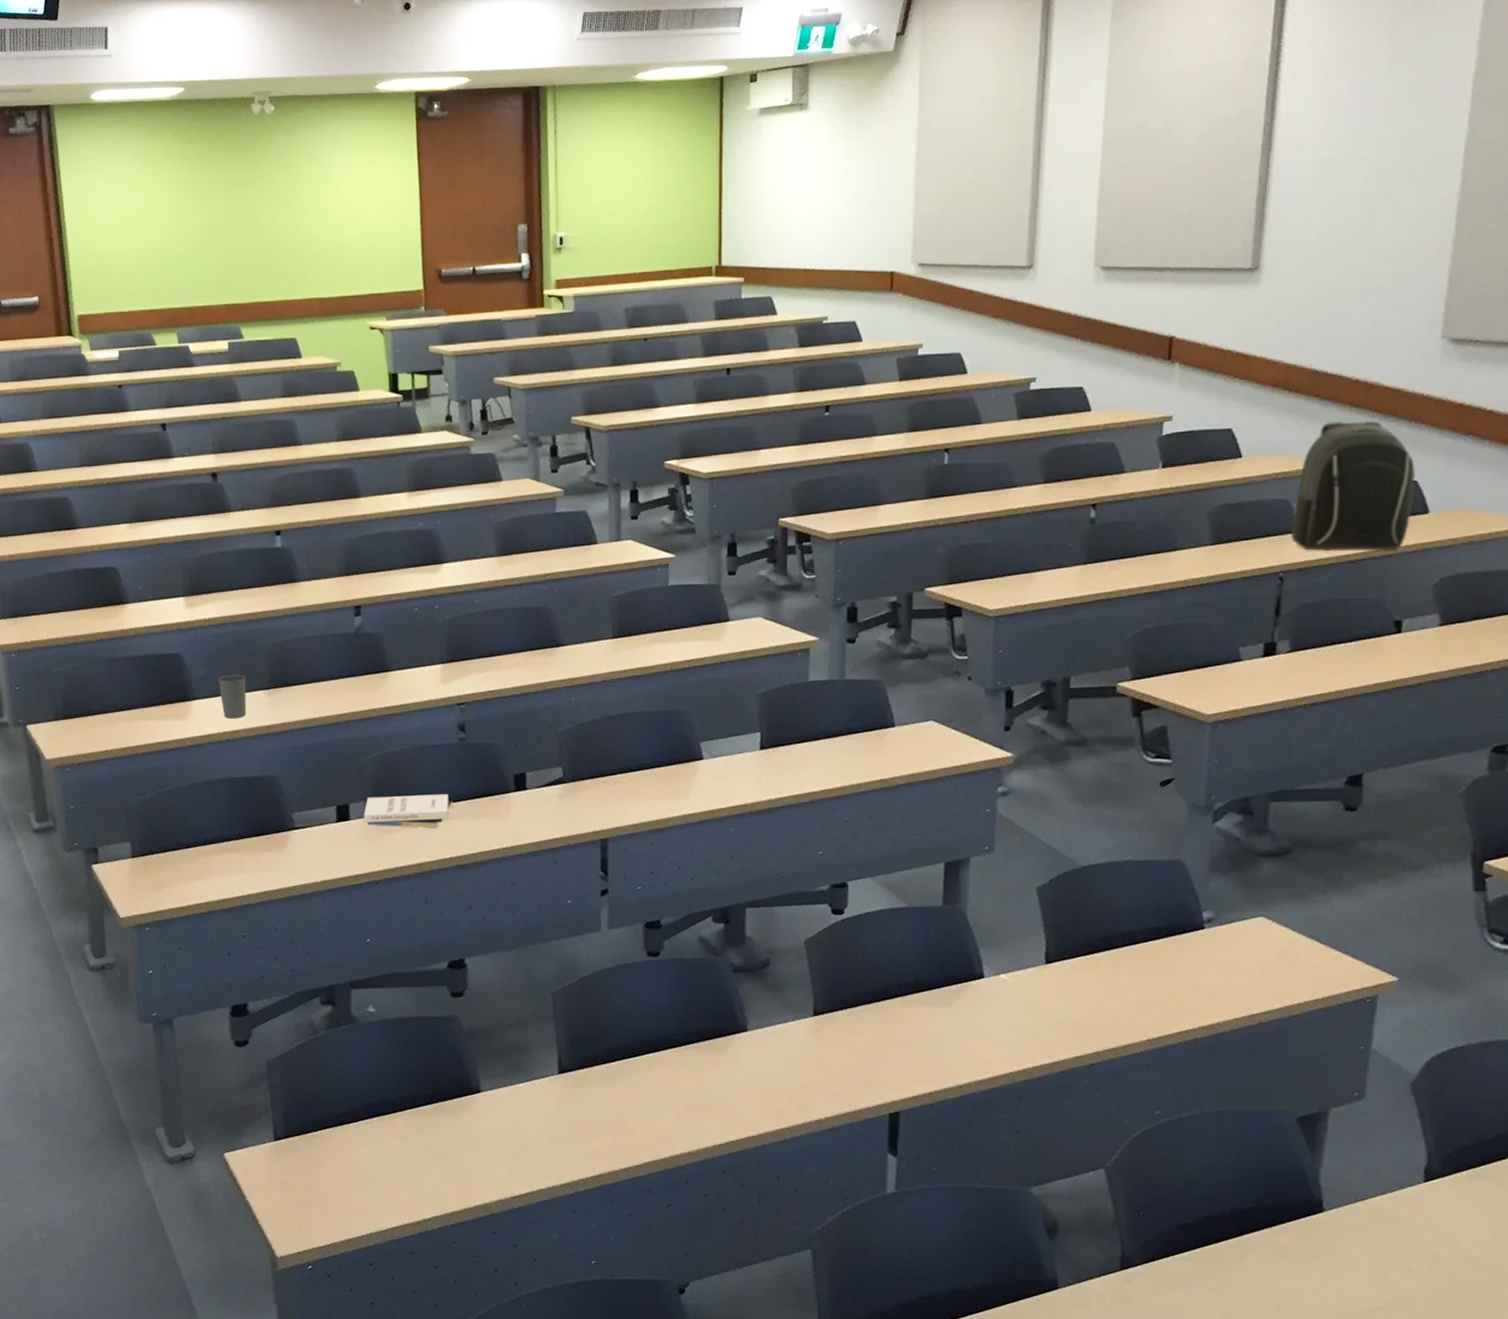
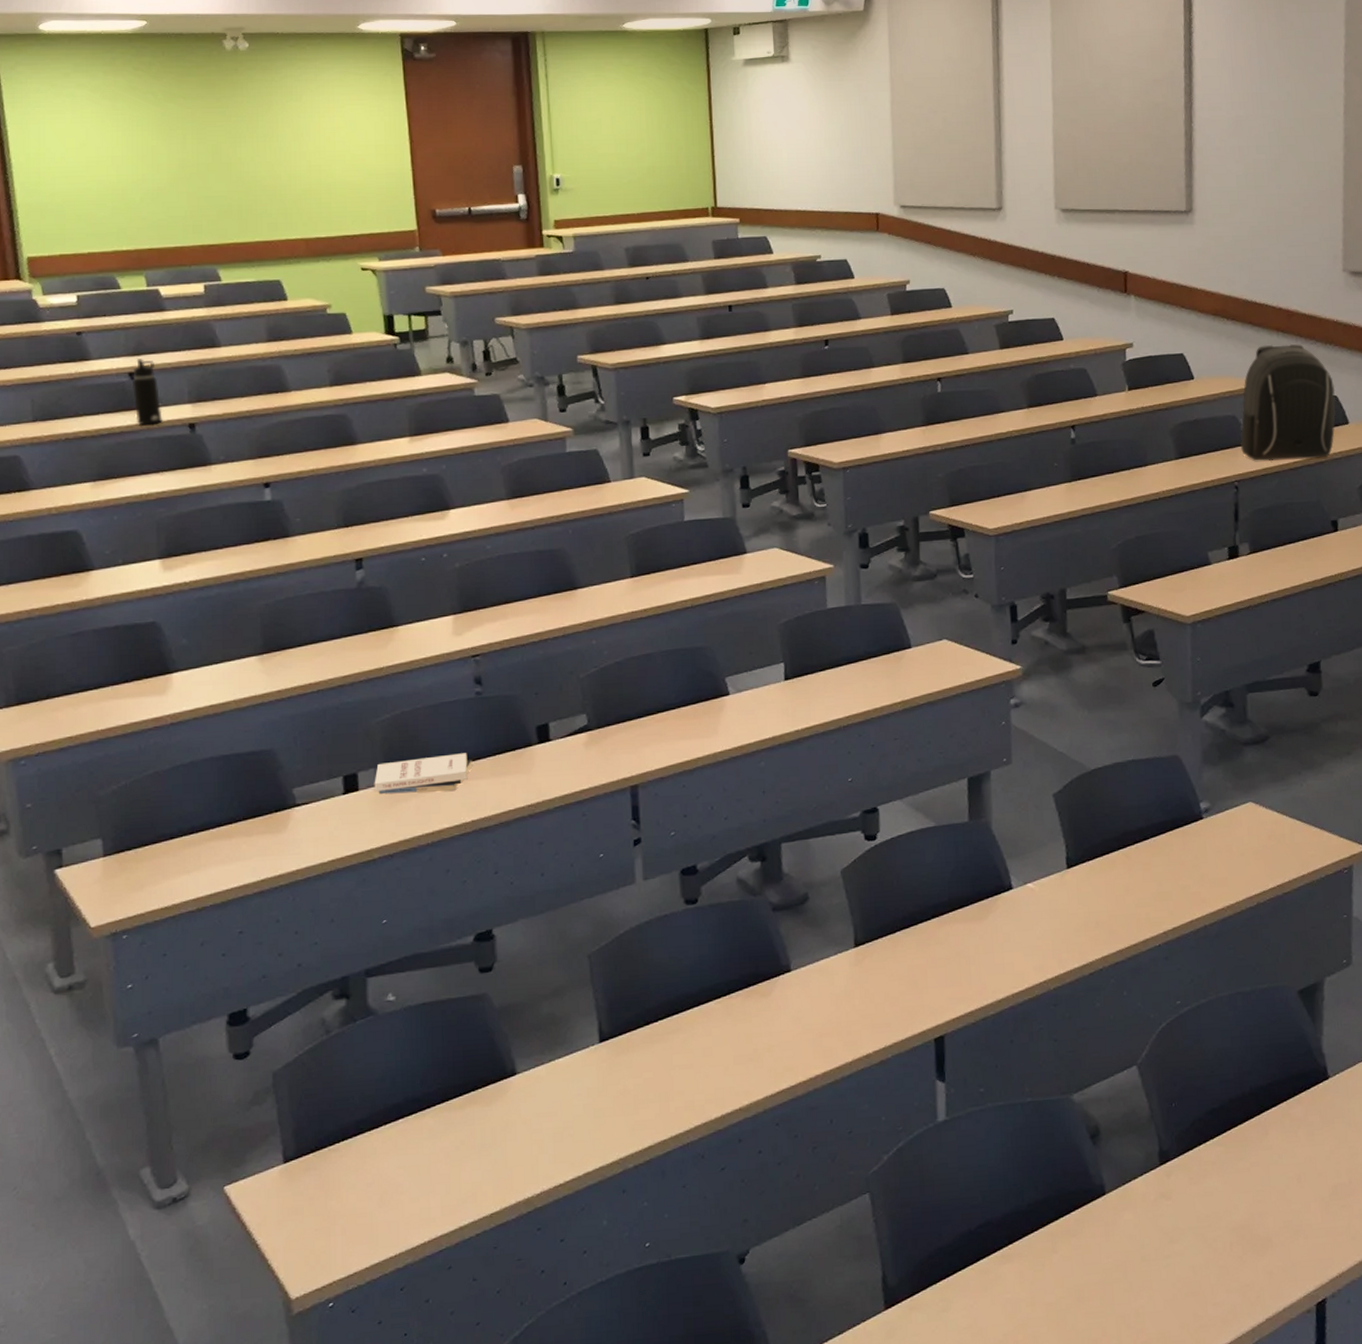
water bottle: none [163,411,189,473] -> present [131,359,162,426]
cup: present [219,674,247,720] -> none [203,640,237,691]

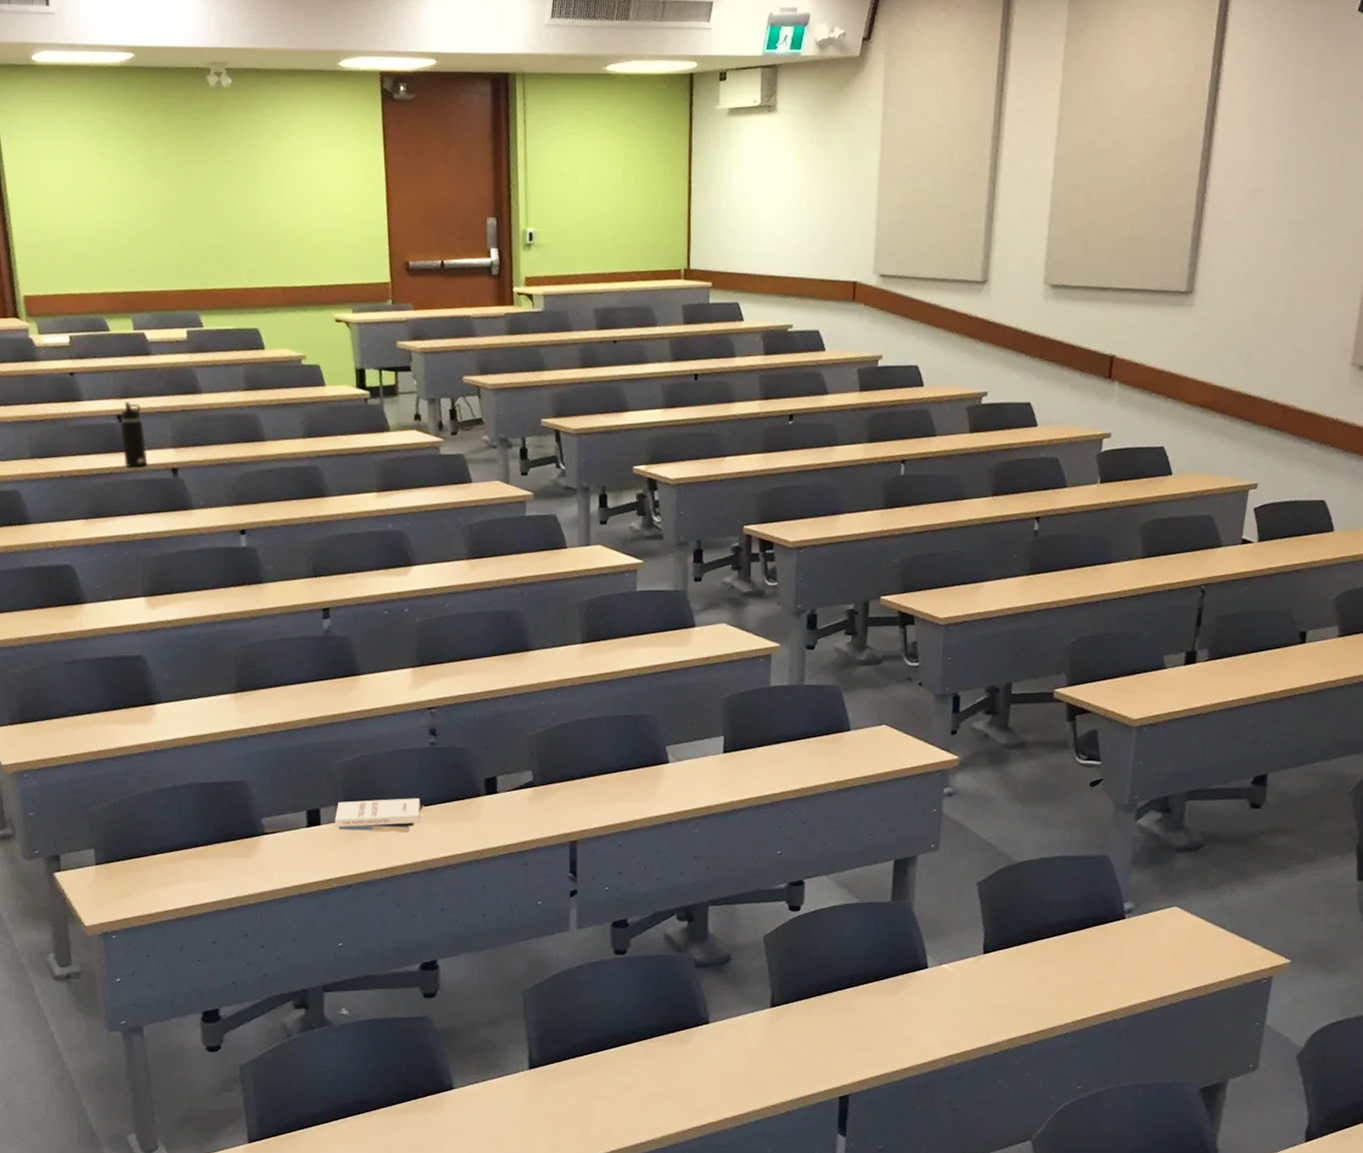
backpack: present [1240,343,1336,461] -> none [1213,441,1325,566]

